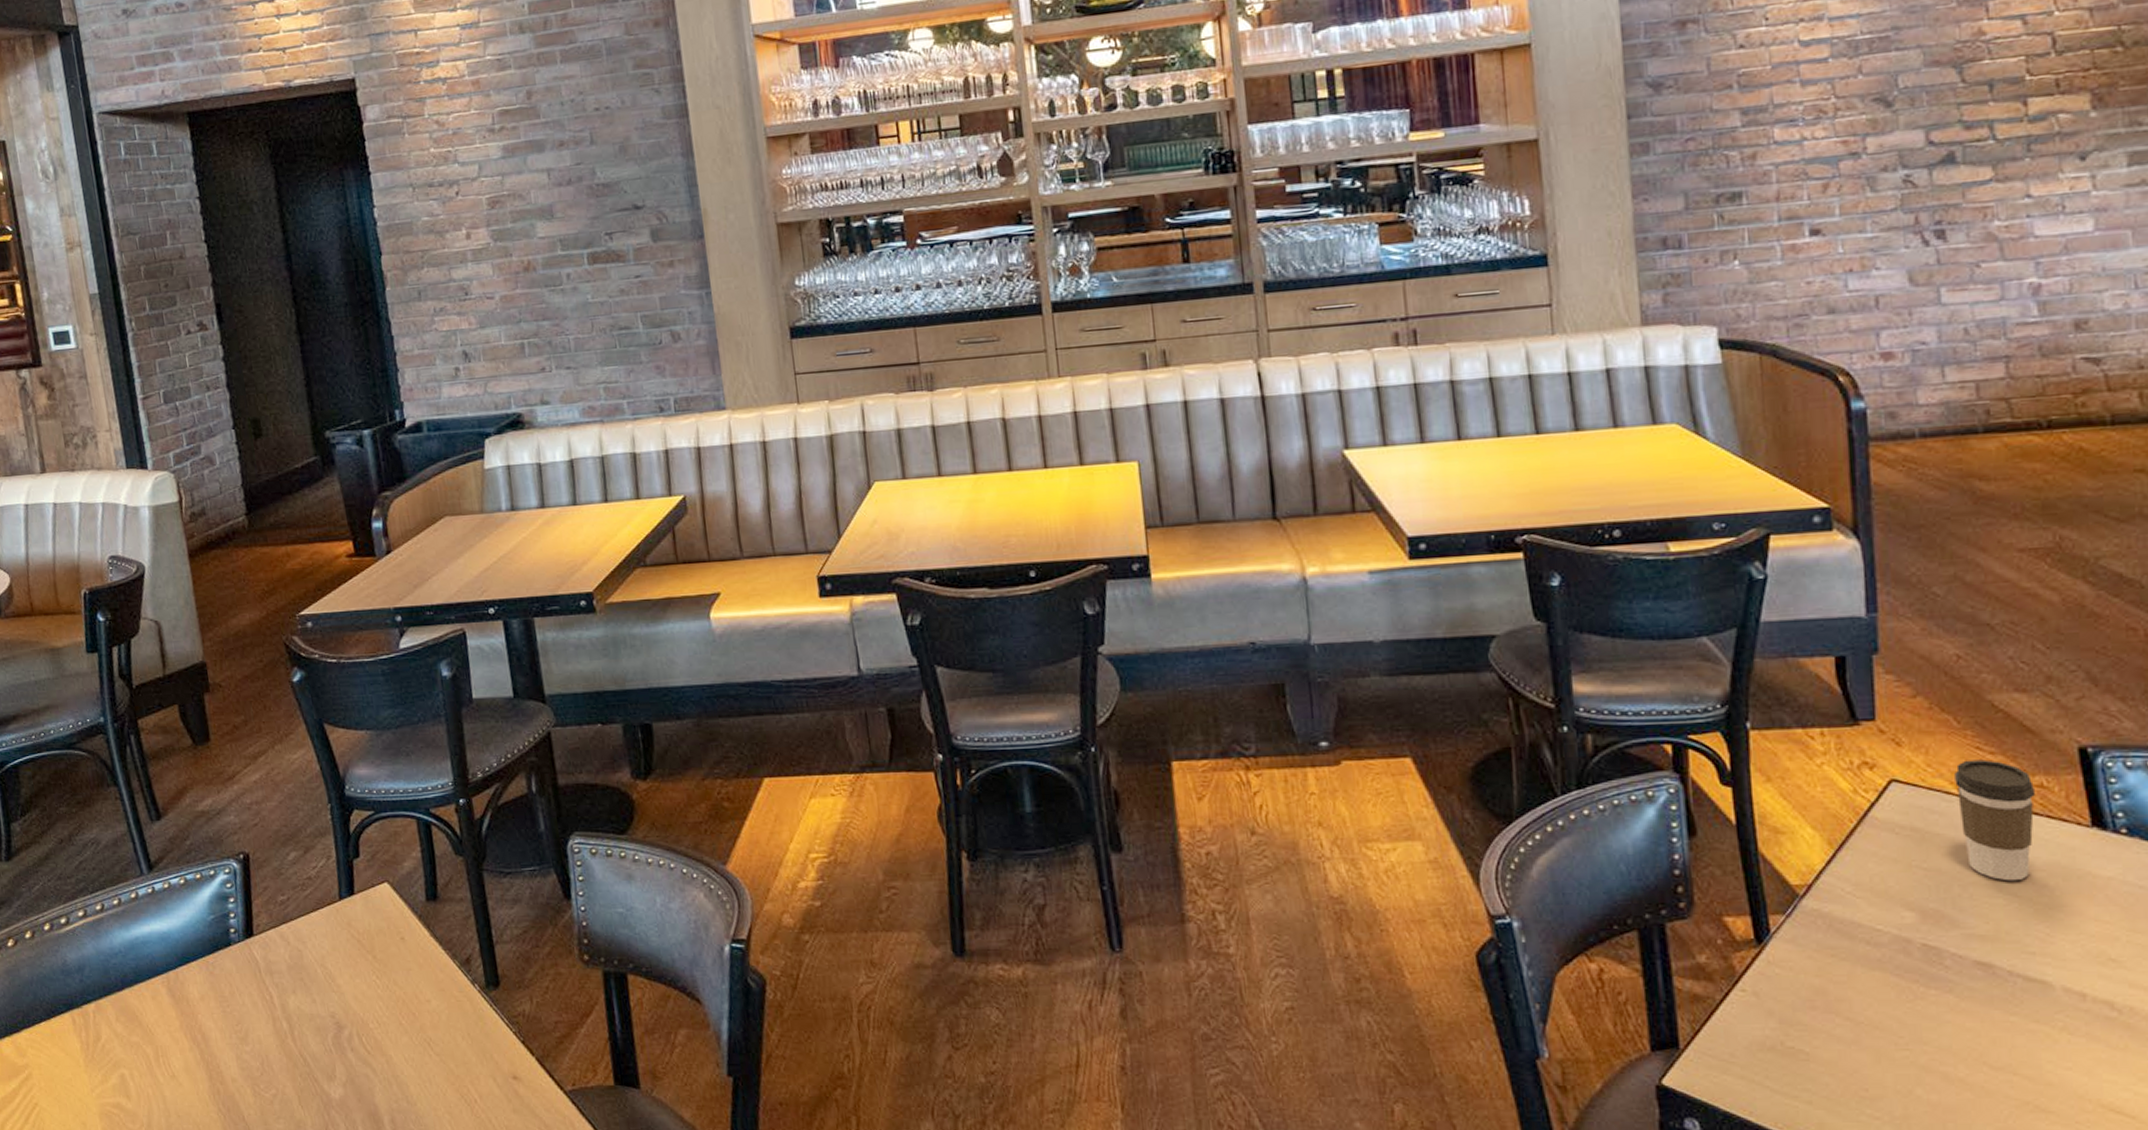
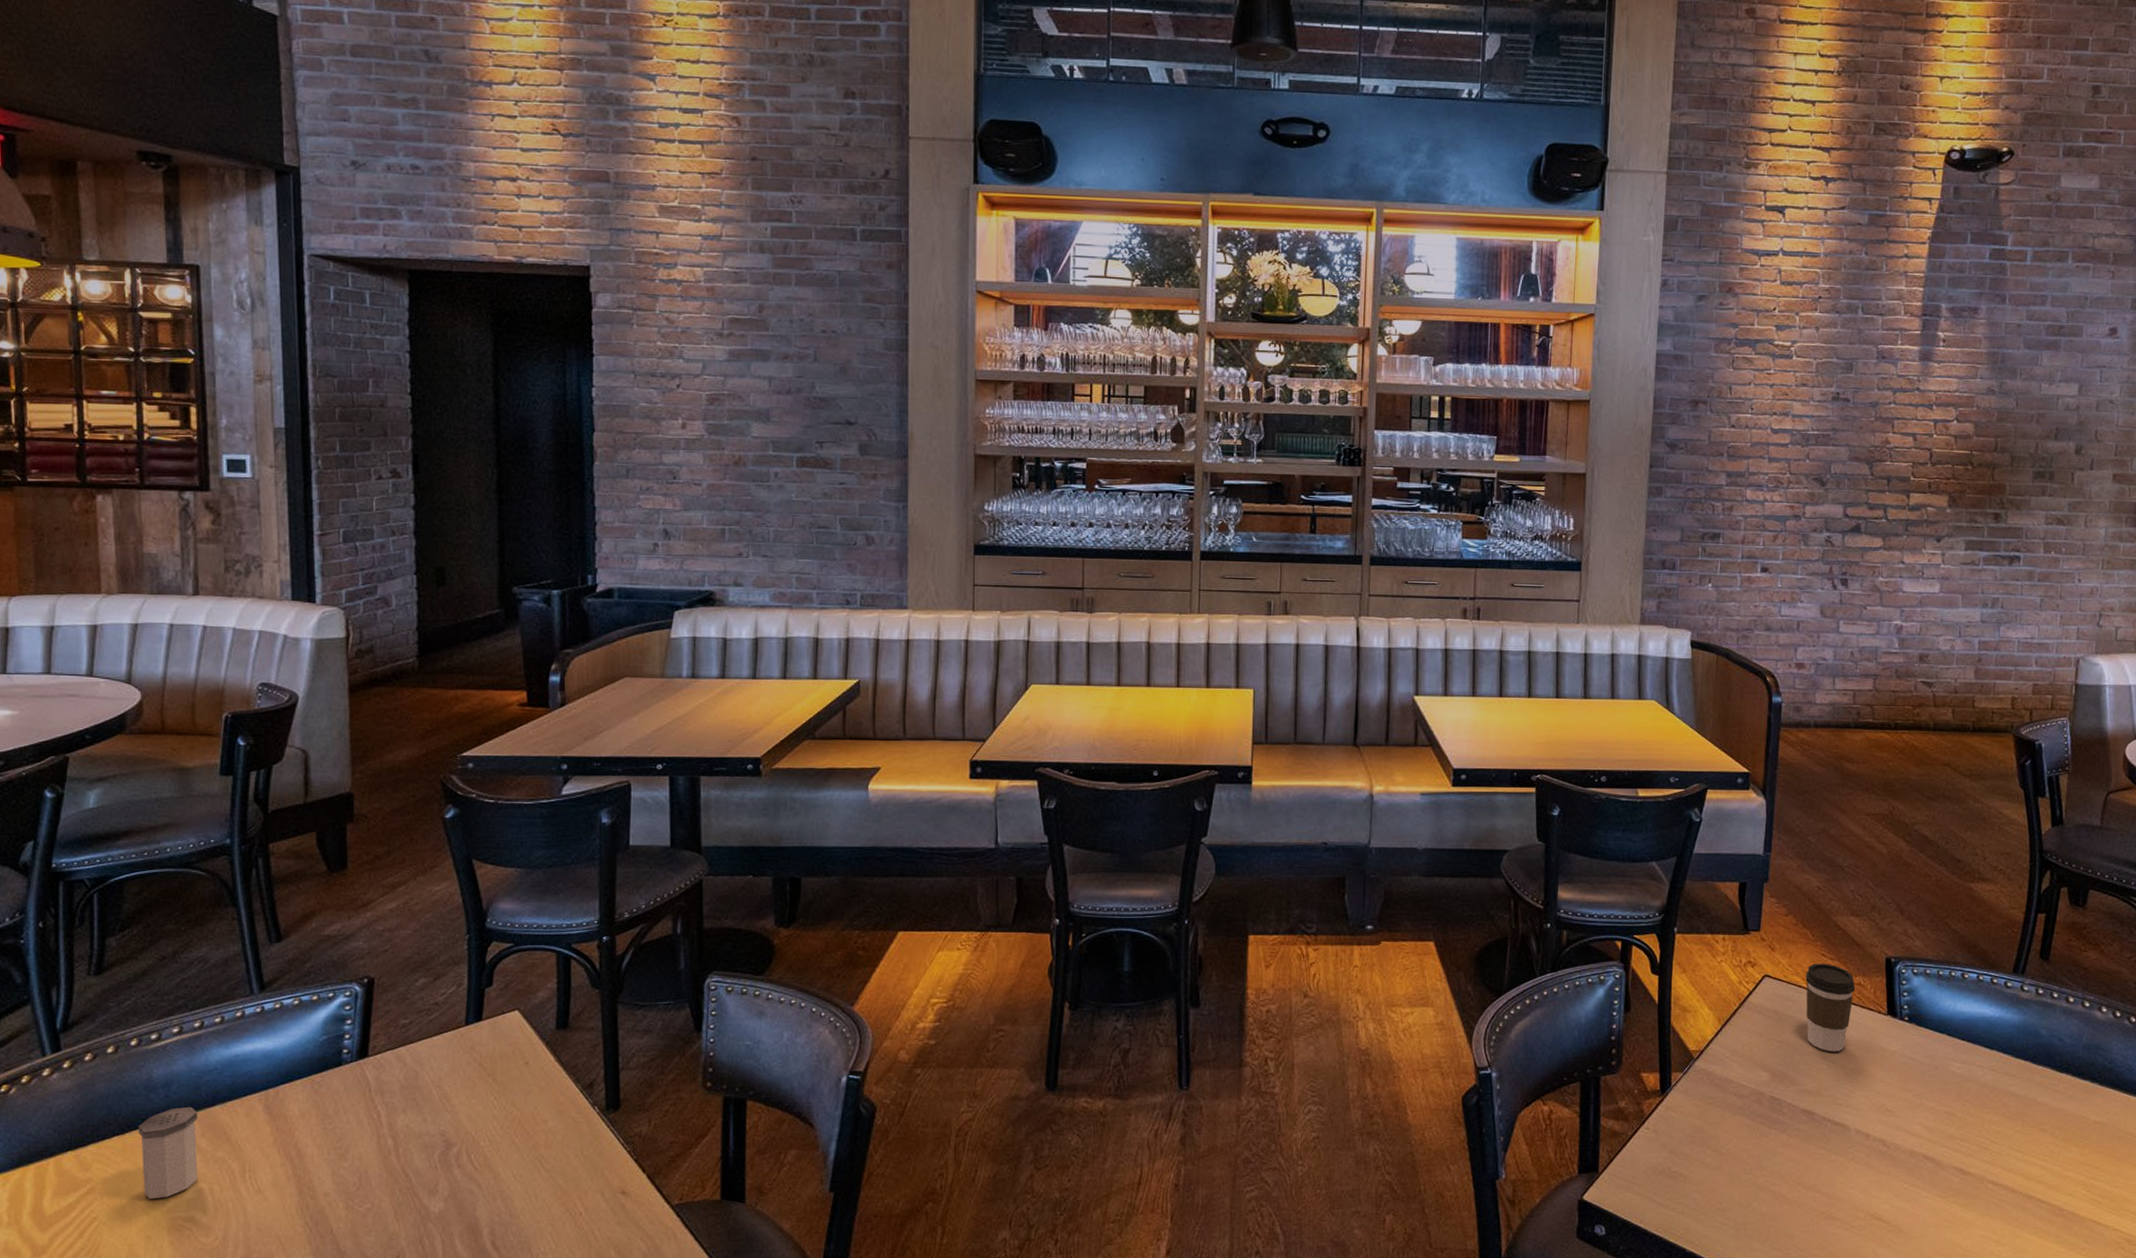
salt shaker: none [61,990,119,1085] -> present [138,1106,198,1200]

